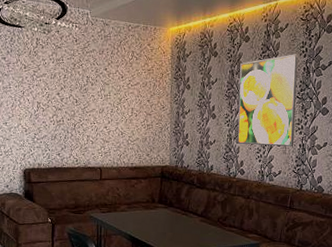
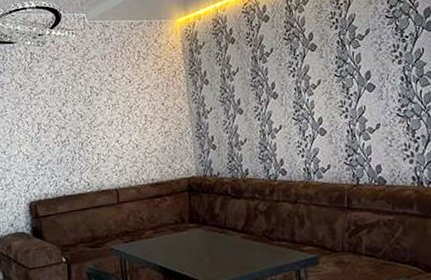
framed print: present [237,54,298,147] -> none [263,27,341,139]

